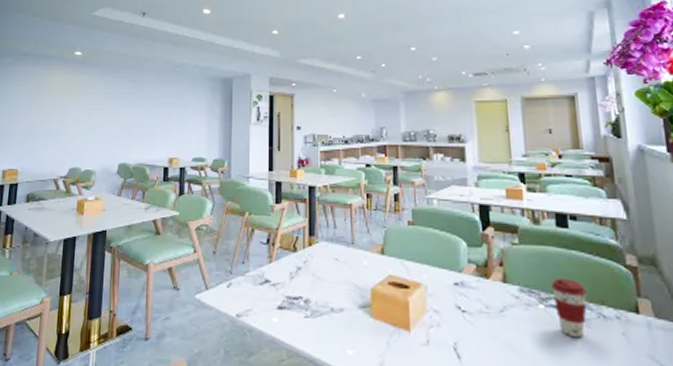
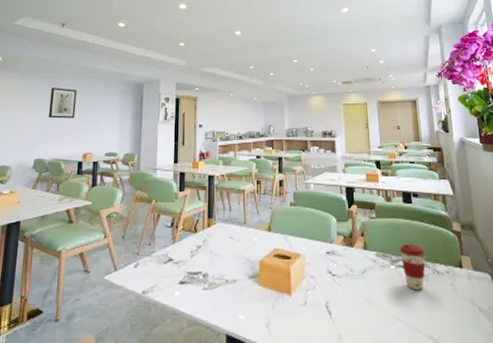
wall art: none [131,85,161,119] -> present [48,88,77,119]

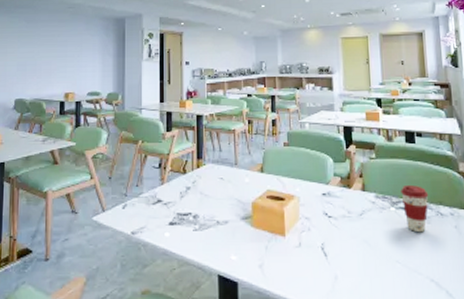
wall art: present [48,88,77,119] -> none [26,24,55,57]

